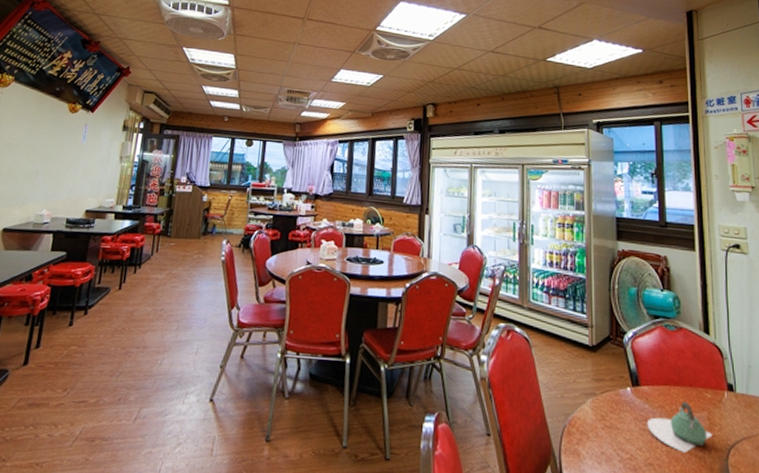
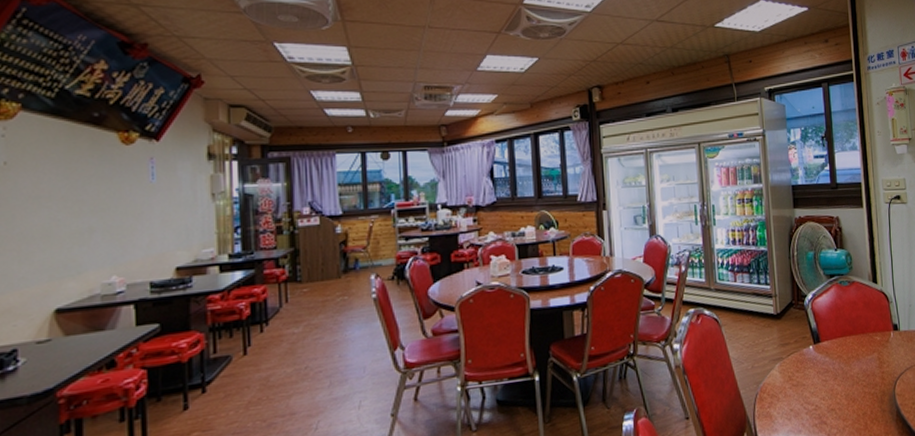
teapot: present [646,402,713,453] -> none [827,348,883,393]

